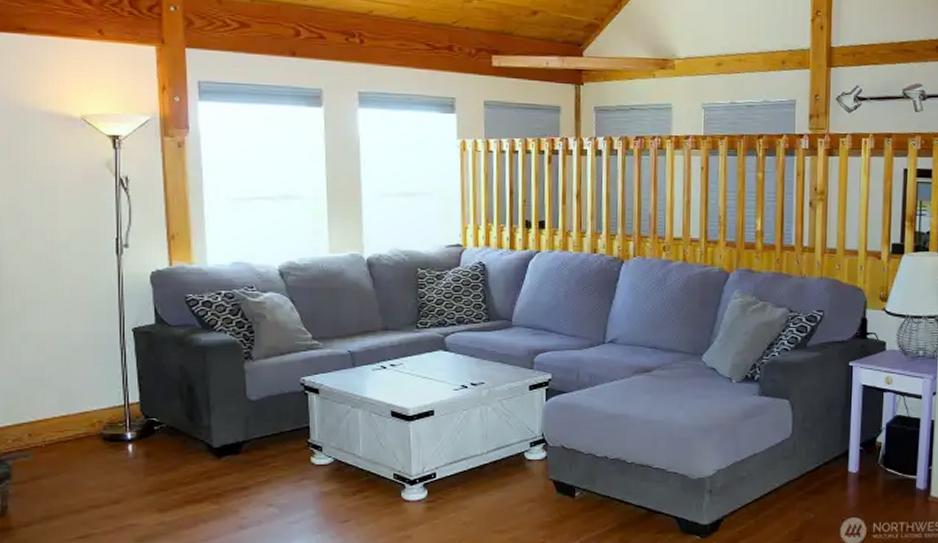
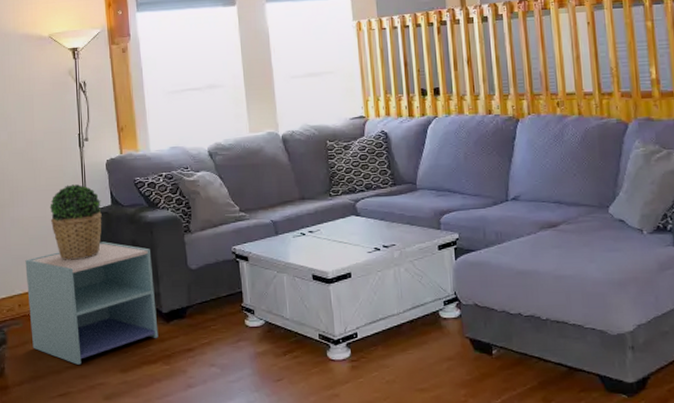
nightstand: none [39,365,207,503] -> present [25,242,159,365]
potted plant: none [74,297,142,385] -> present [50,184,102,260]

